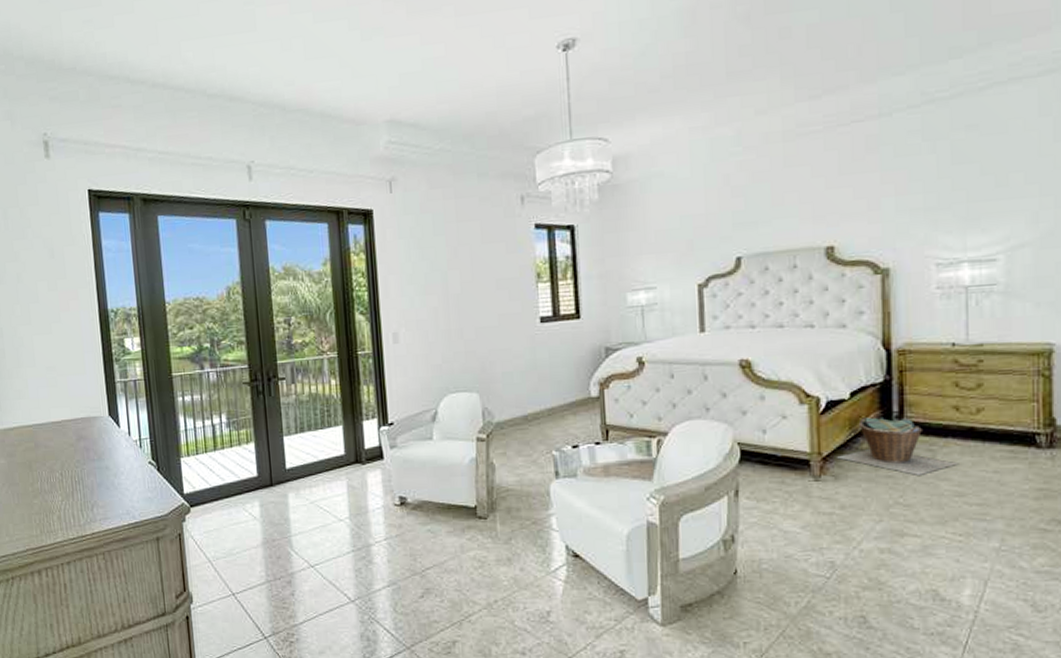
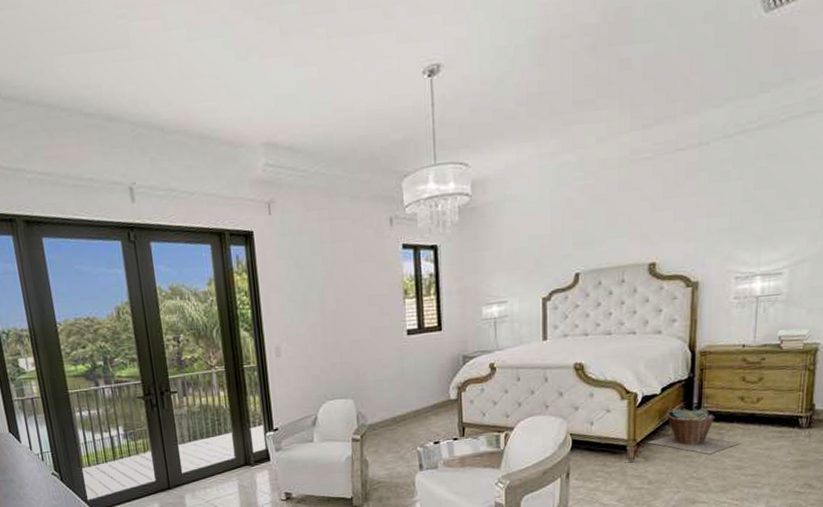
books: none [994,325,1041,352] -> present [775,328,811,351]

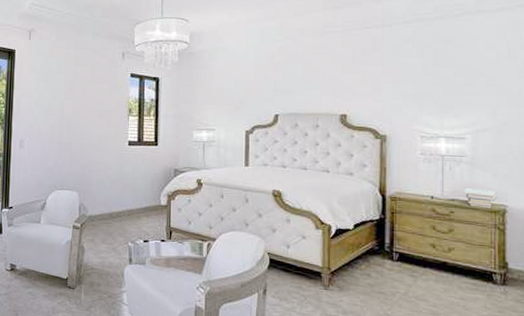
laundry basket: present [647,407,741,454] -> none [341,245,434,295]

